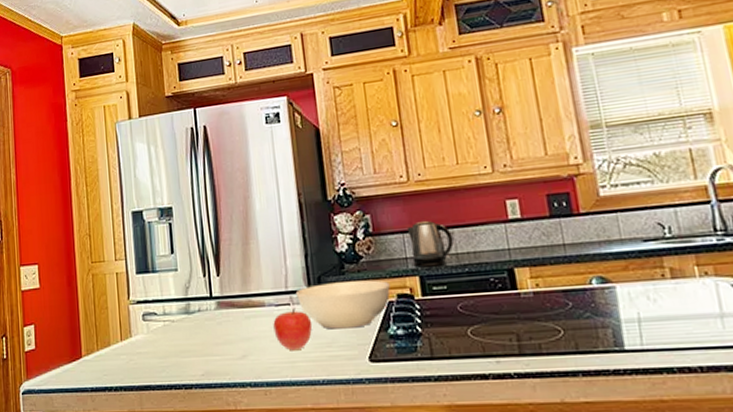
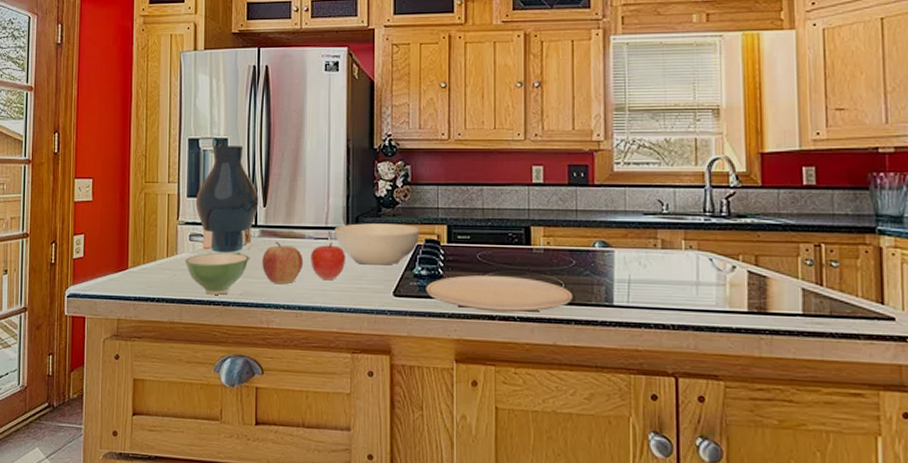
bowl: none [140,330,208,379] -> present [184,253,249,296]
vase: none [145,213,212,334] -> present [195,146,259,255]
fruit: none [221,312,267,359] -> present [262,241,304,283]
plate: none [404,327,575,370] -> present [426,275,572,313]
kettle: present [406,221,454,268] -> none [441,177,481,219]

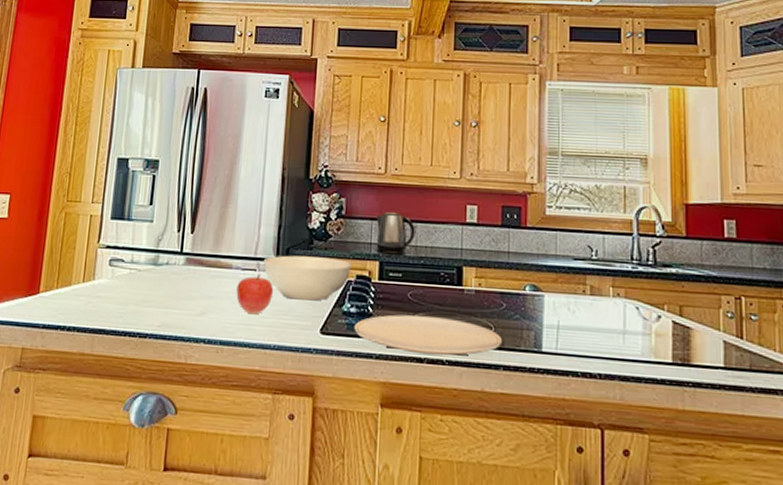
bowl: present [184,253,249,296] -> none [101,280,171,327]
vase: present [195,146,259,255] -> none [119,167,187,284]
fruit: present [262,241,304,283] -> none [184,270,229,316]
kettle: none [441,177,481,219] -> present [376,212,415,256]

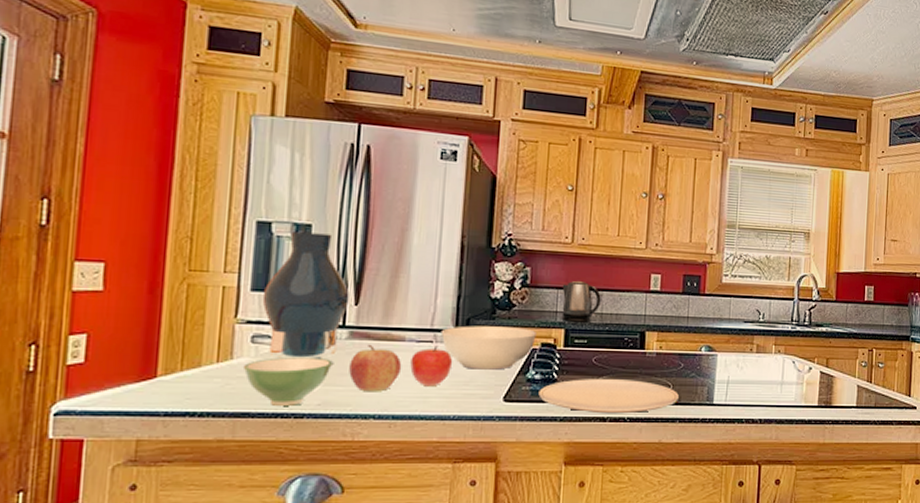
bowl: none [101,280,171,327] -> present [242,357,333,407]
vase: none [119,167,187,284] -> present [262,232,350,360]
fruit: none [184,270,229,316] -> present [349,344,402,391]

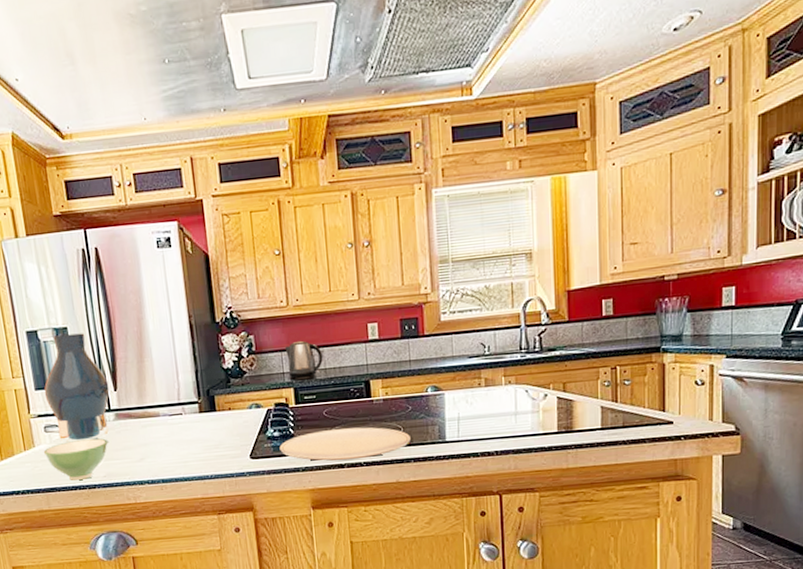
fruit: present [349,344,402,391] -> none [120,422,162,462]
fruit: present [410,346,453,387] -> none [167,417,202,453]
bowl: present [440,325,536,370] -> none [187,391,269,434]

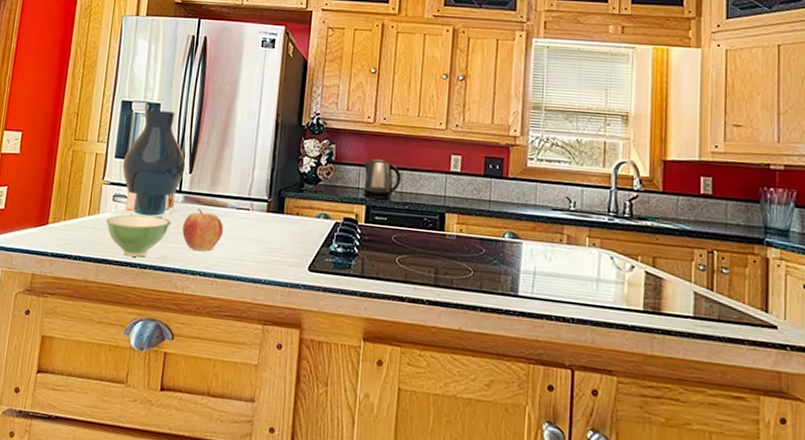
fruit: none [120,422,162,462] -> present [182,208,224,251]
plate: present [279,427,411,462] -> none [340,255,480,296]

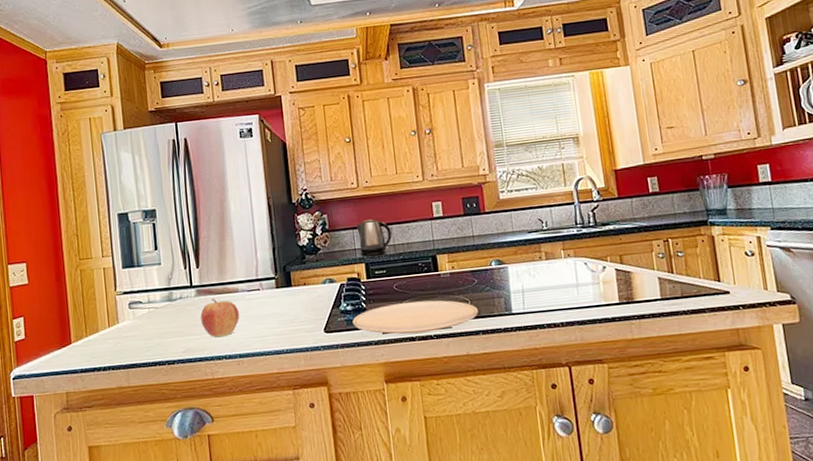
bowl: present [105,215,170,258] -> none [126,314,189,357]
vase: present [122,109,186,219] -> none [131,214,192,319]
plate: none [340,255,480,296] -> present [352,300,478,335]

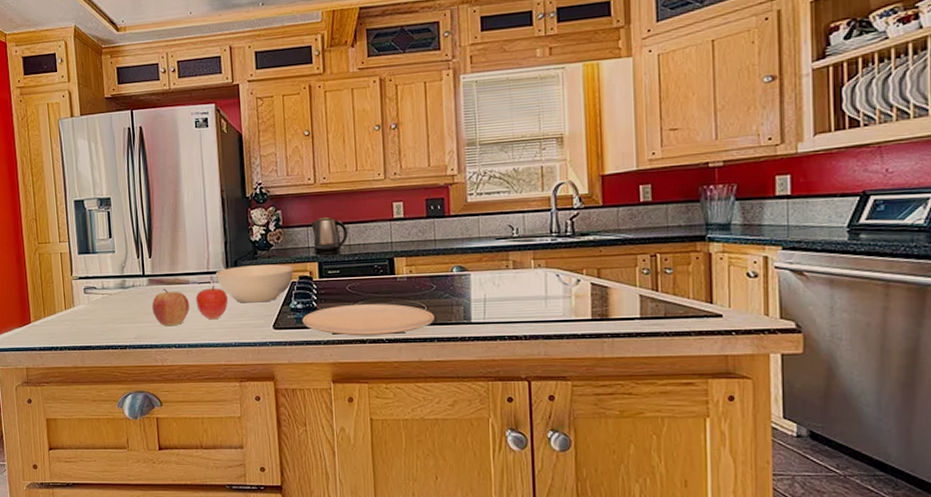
fruit: none [245,292,279,328] -> present [196,285,229,320]
bowl: none [264,267,342,309] -> present [215,264,294,303]

